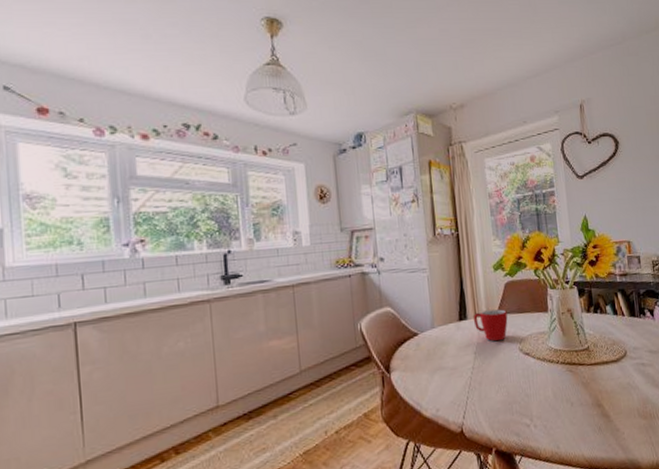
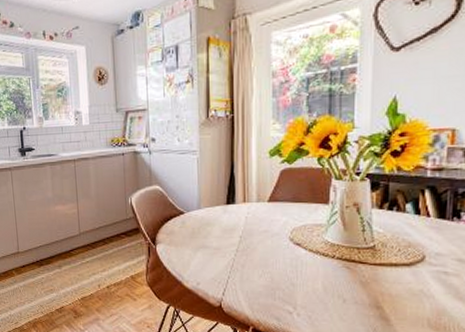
mug: present [473,309,508,342] -> none [241,196,280,228]

